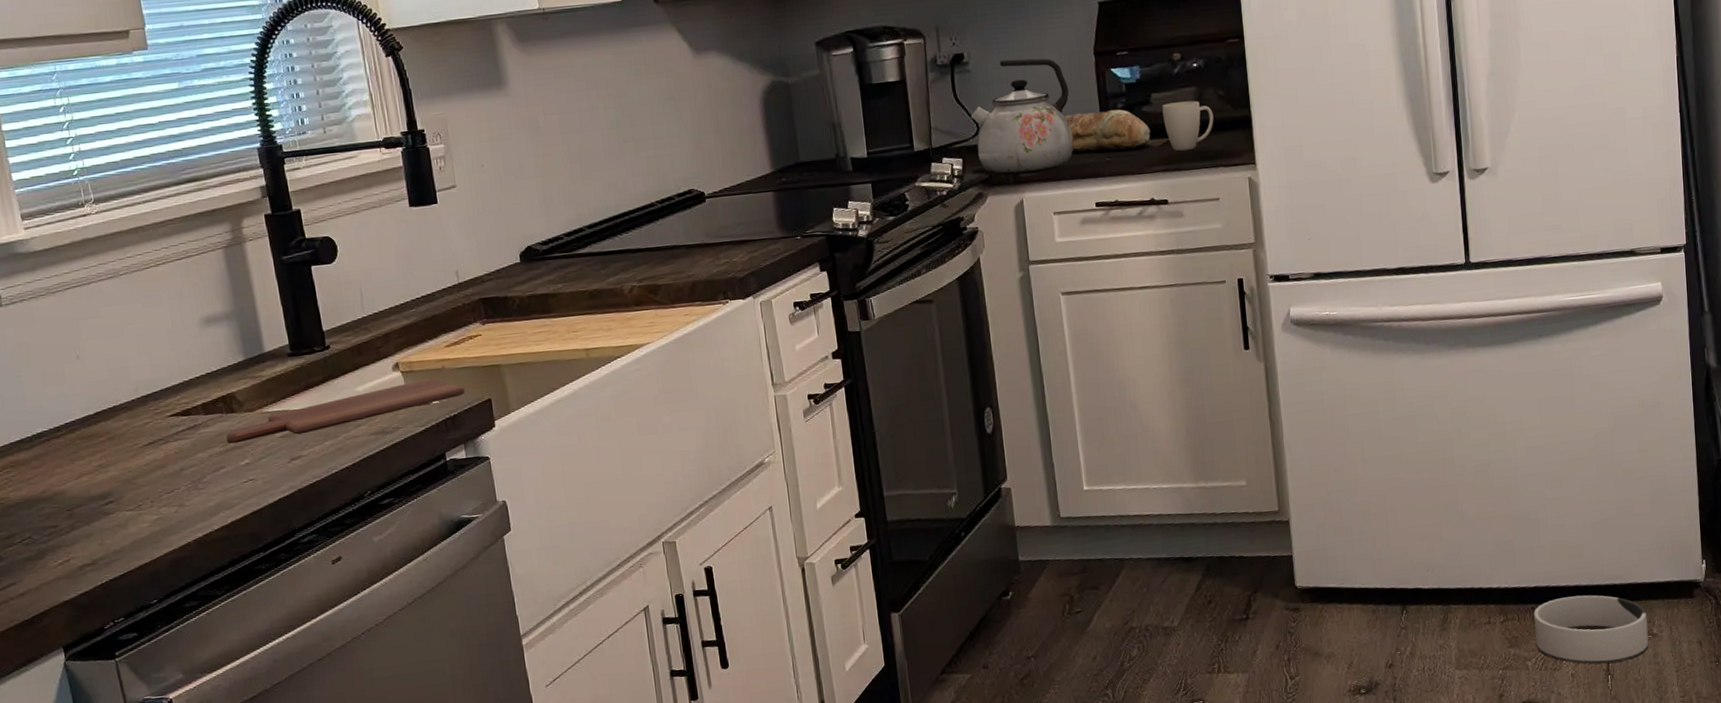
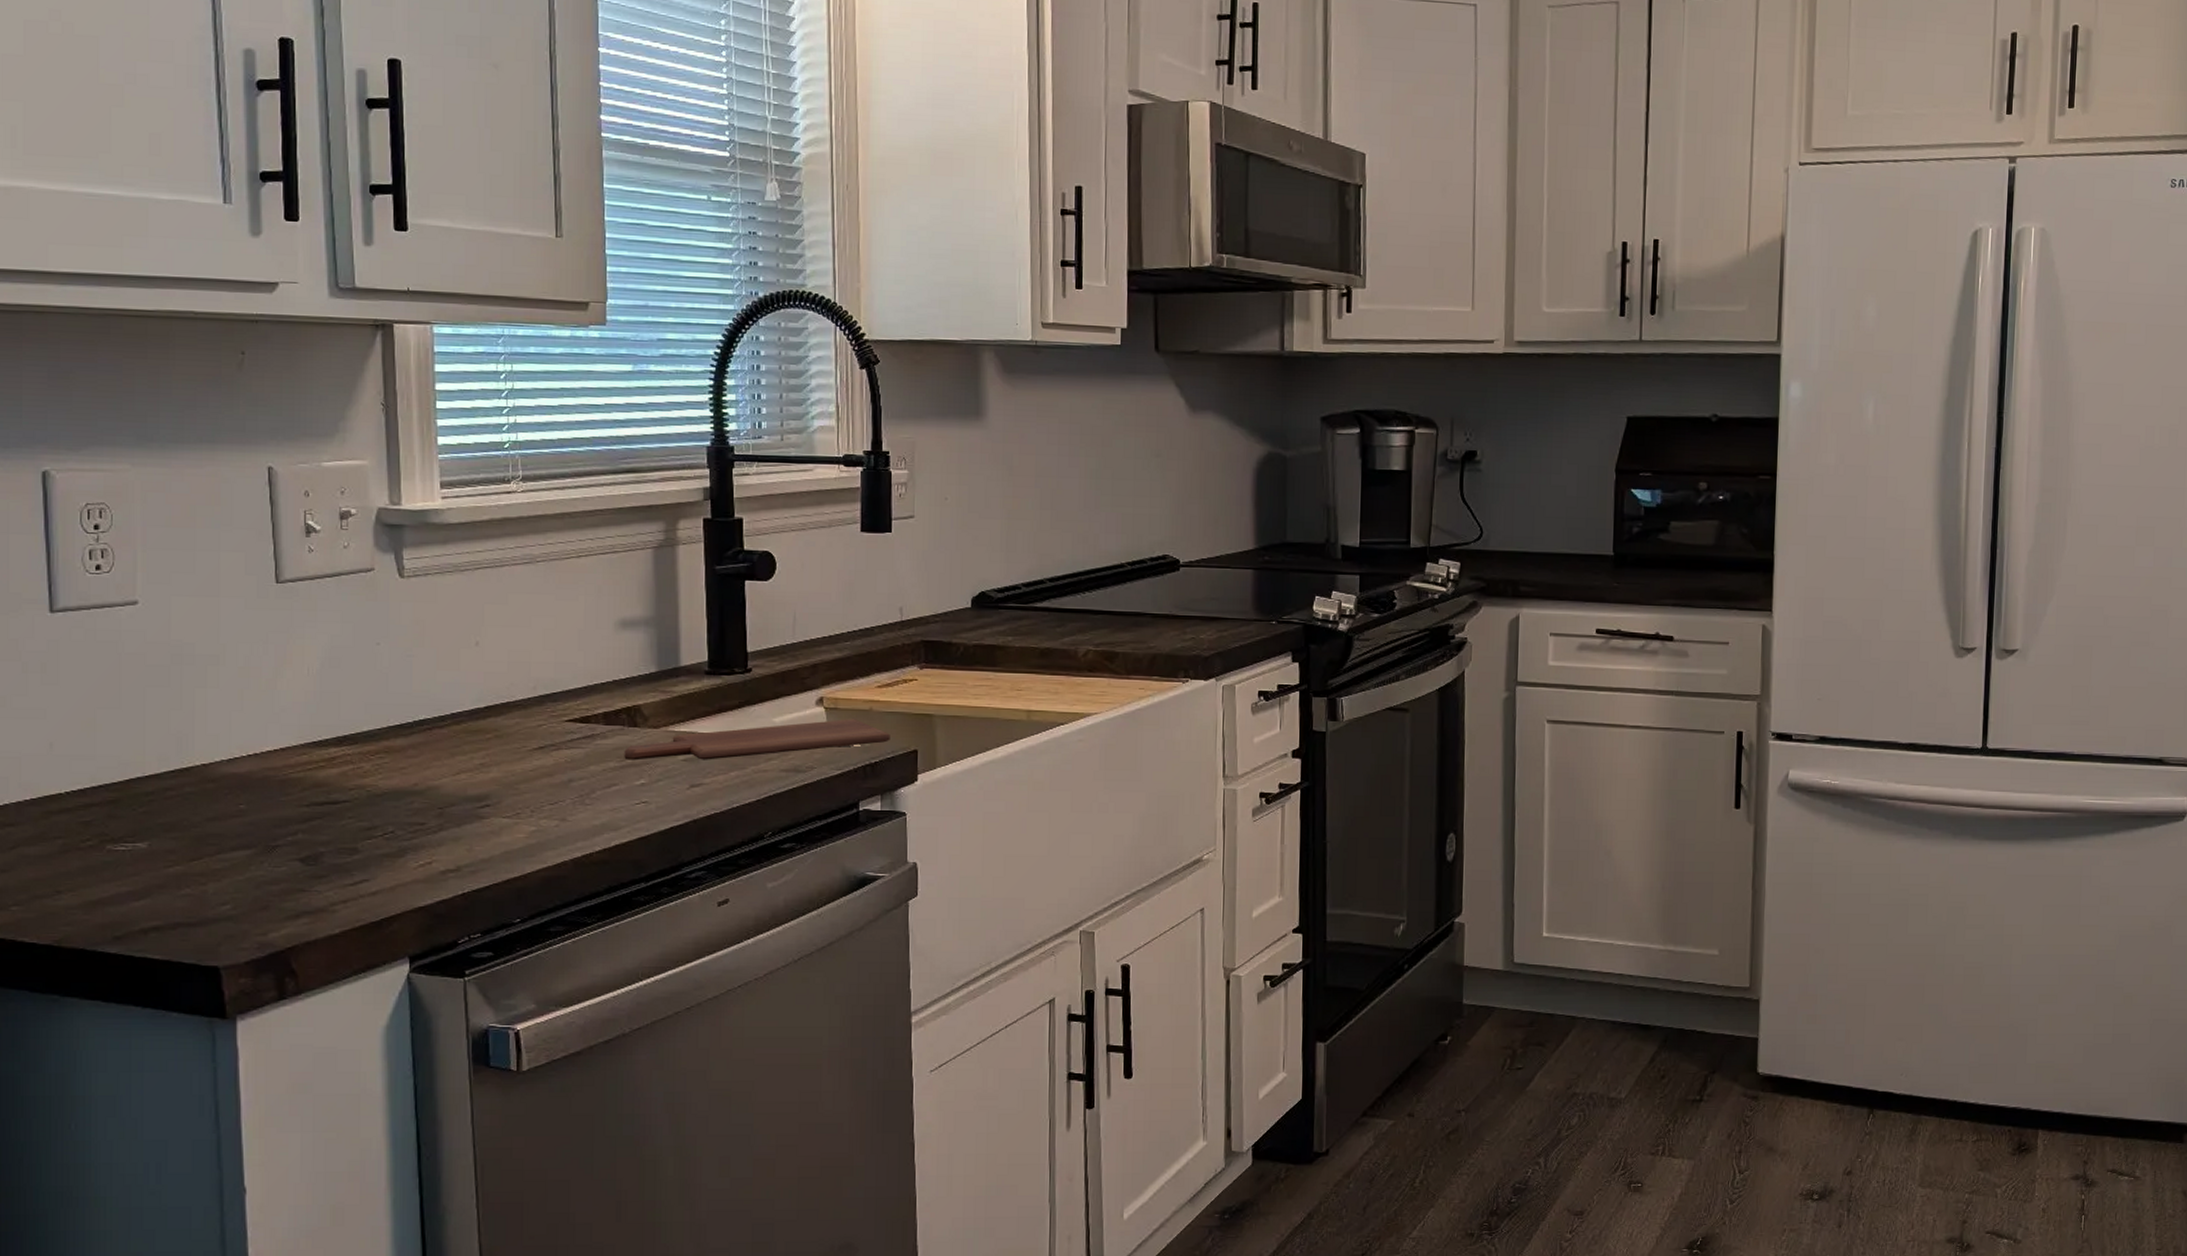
kettle: present [970,58,1074,175] -> none [1475,464,1584,588]
bread loaf: present [1064,109,1170,155] -> none [1575,531,1684,583]
mug: present [1162,100,1214,152] -> none [1680,534,1734,588]
pet bowl: present [1534,595,1649,664] -> none [2008,1124,2131,1202]

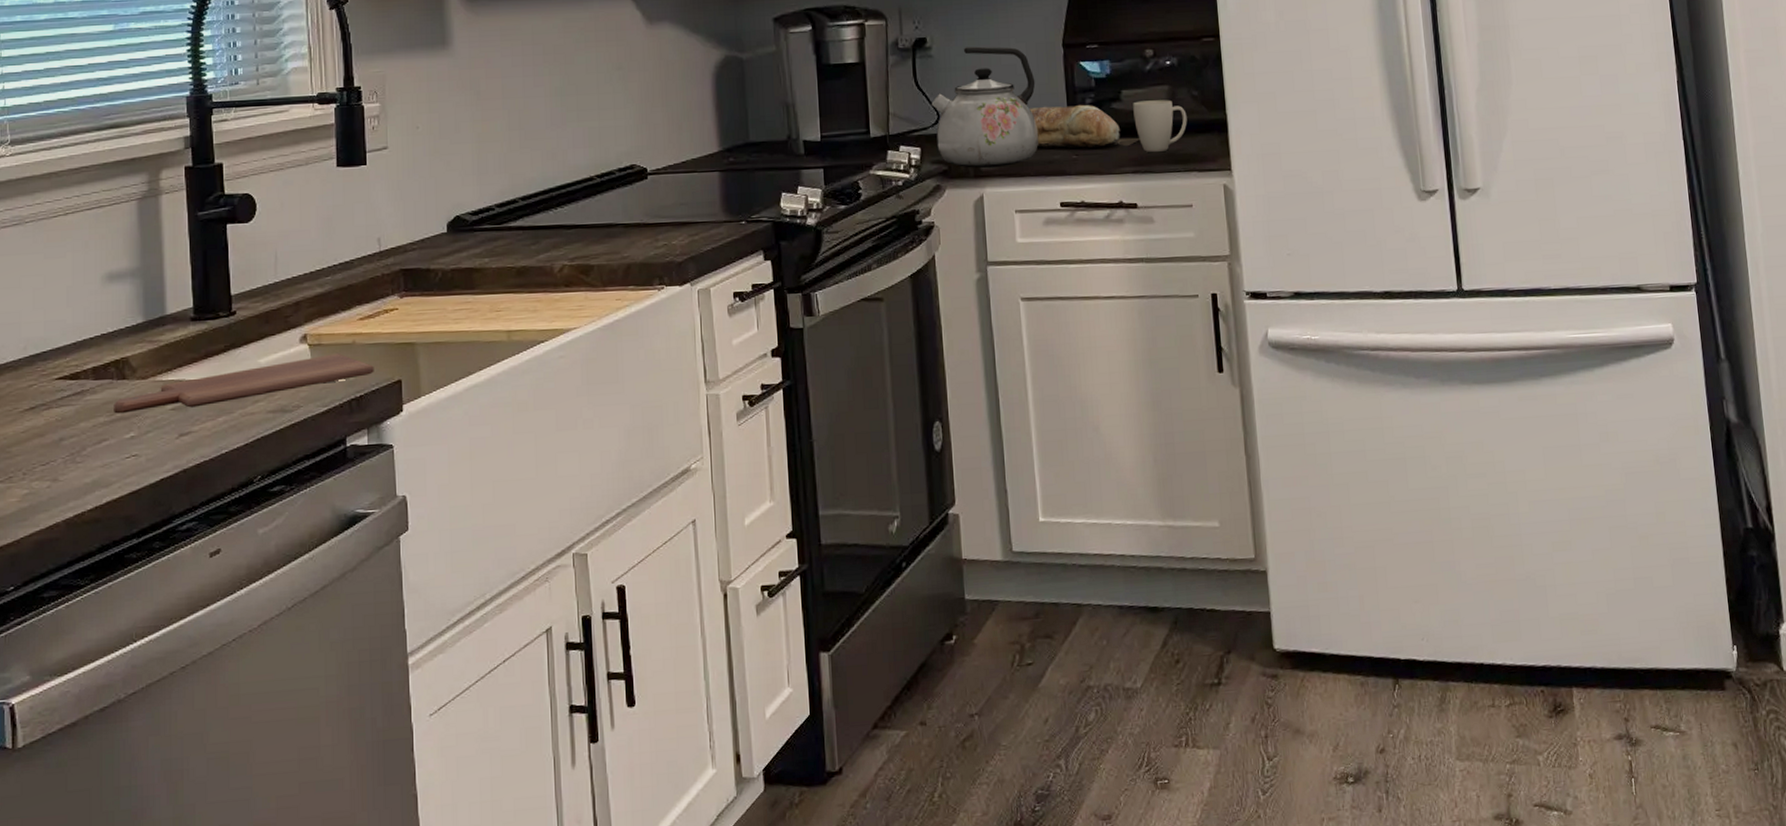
kettle: none [1475,464,1584,588] -> present [931,46,1039,168]
bread loaf: none [1575,531,1684,583] -> present [1030,104,1141,151]
mug: none [1680,534,1734,588] -> present [1133,100,1187,153]

